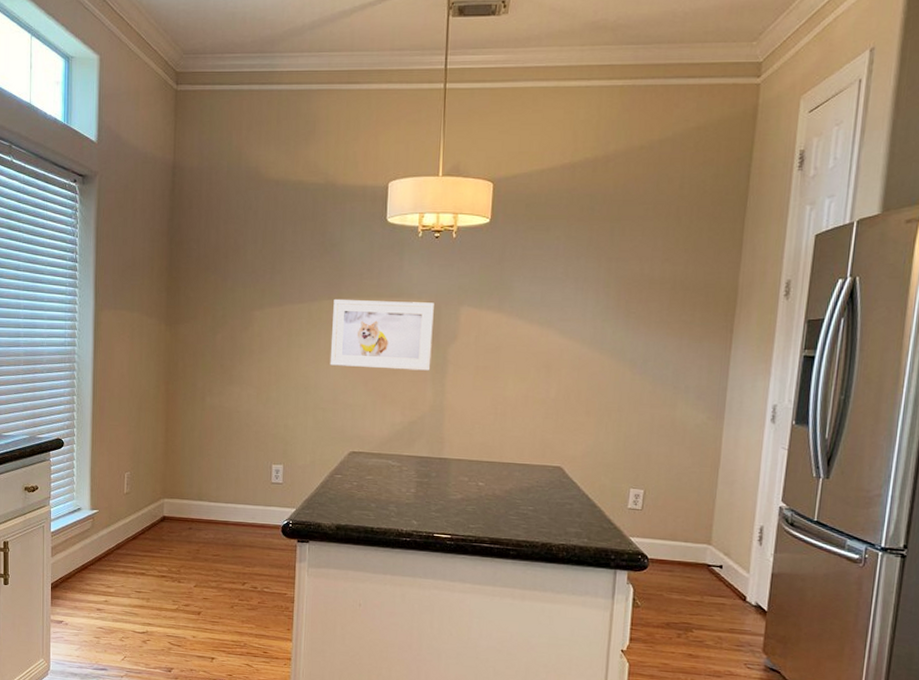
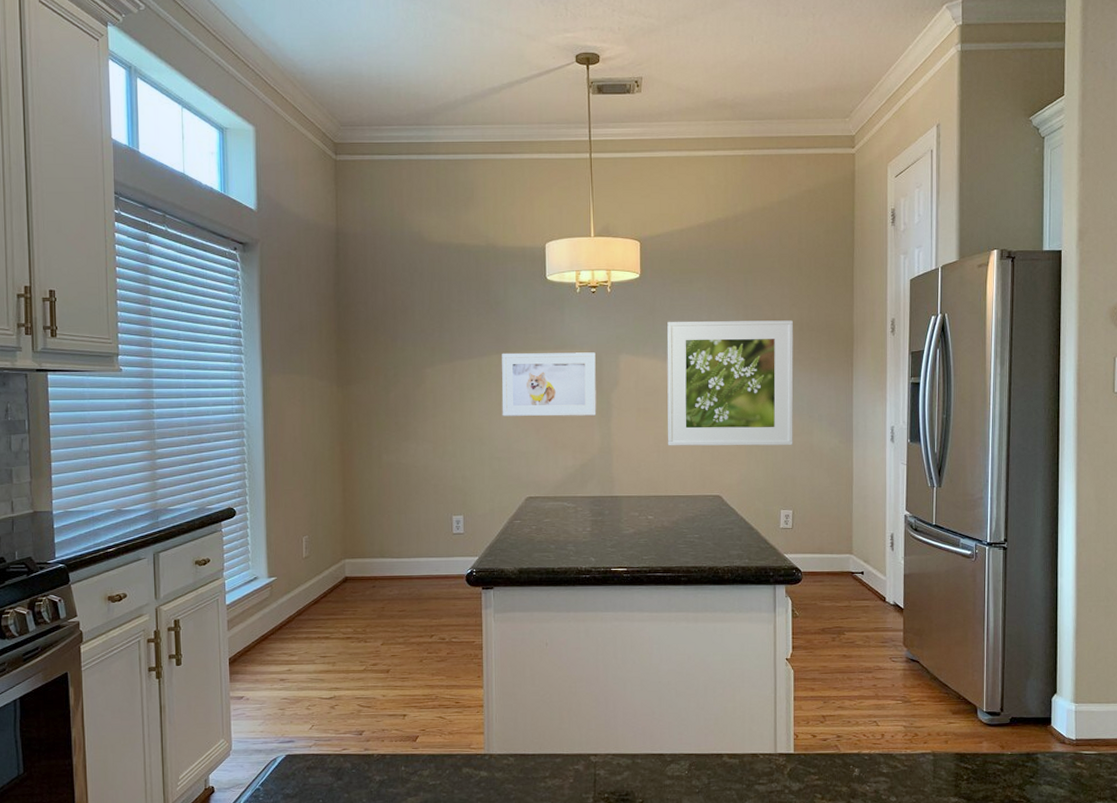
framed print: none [506,272,664,418] -> present [667,320,794,446]

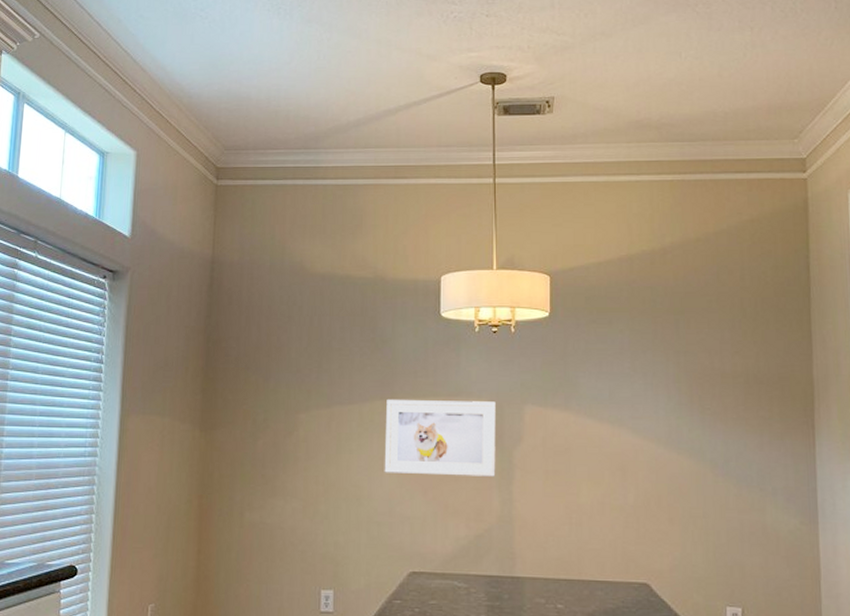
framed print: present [667,320,794,446] -> none [581,367,741,524]

